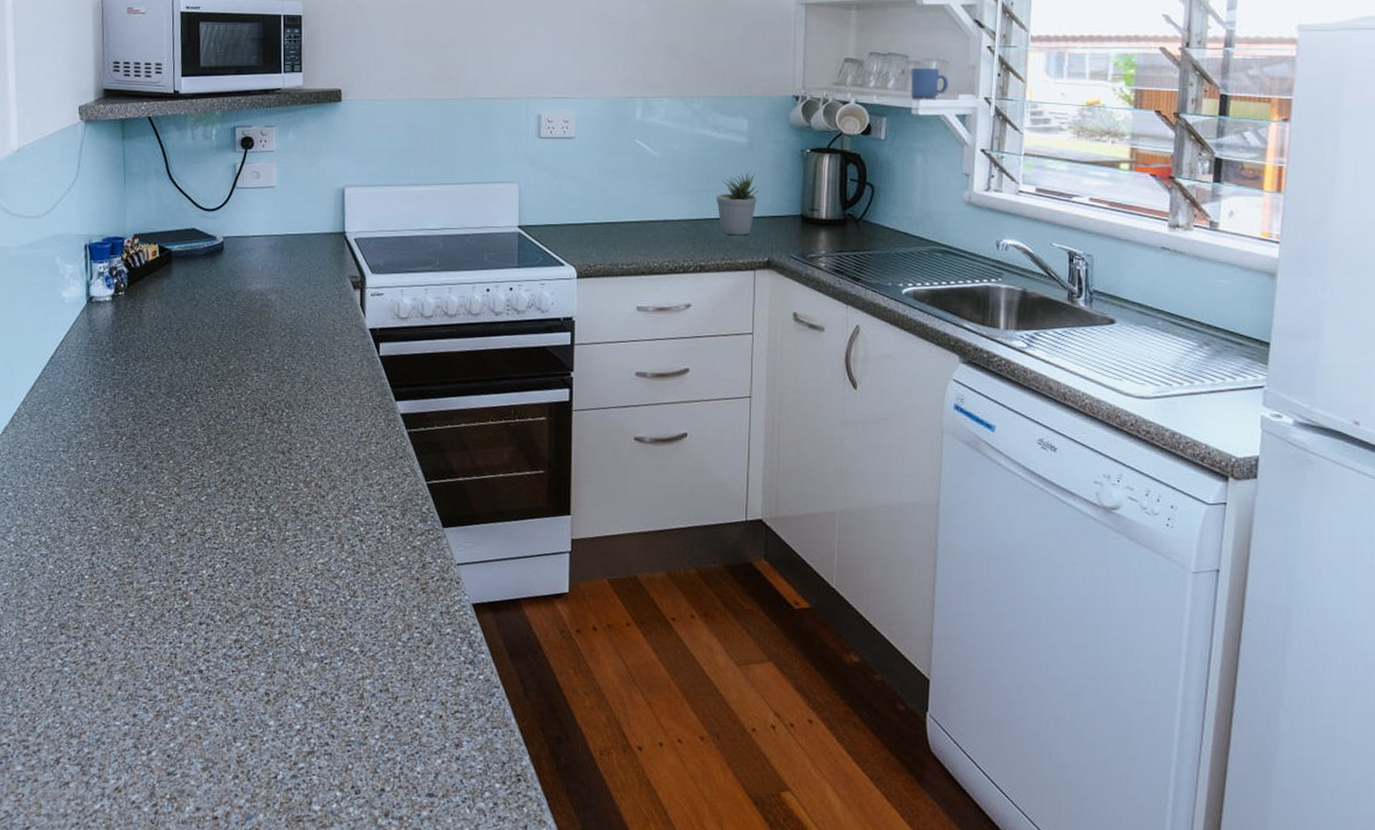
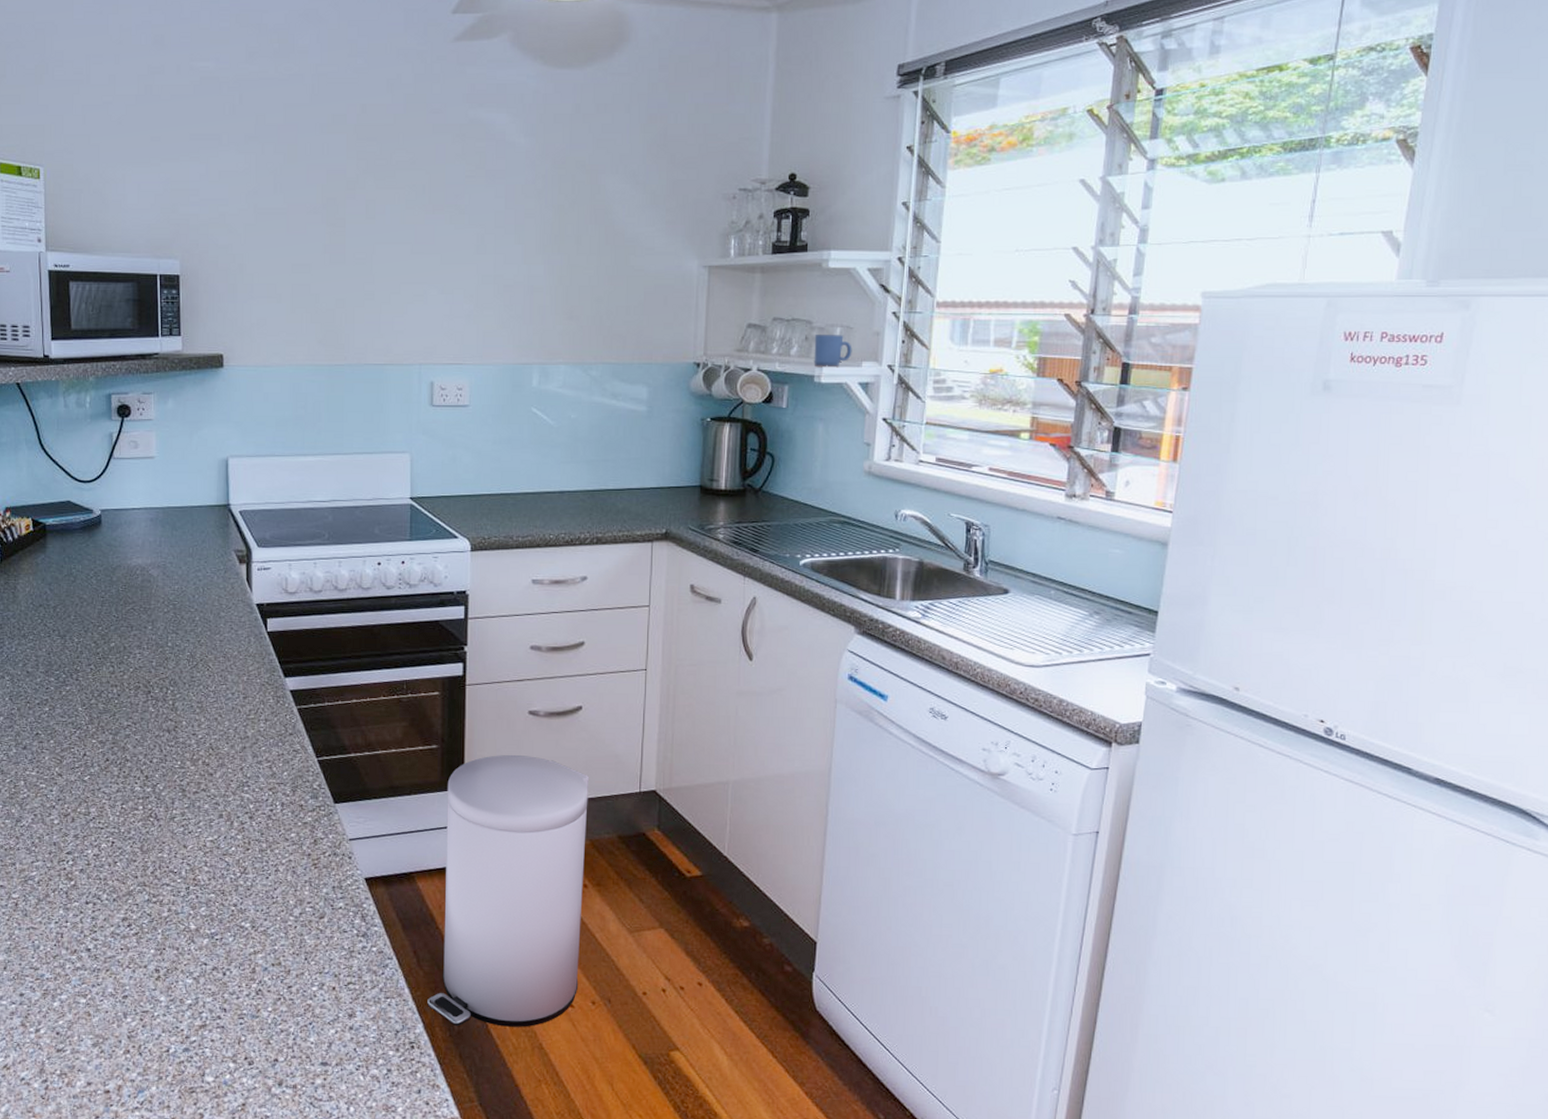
pedal bin: none [534,481,694,762] -> present [427,755,589,1027]
potted plant: present [716,173,758,236] -> none [614,442,657,507]

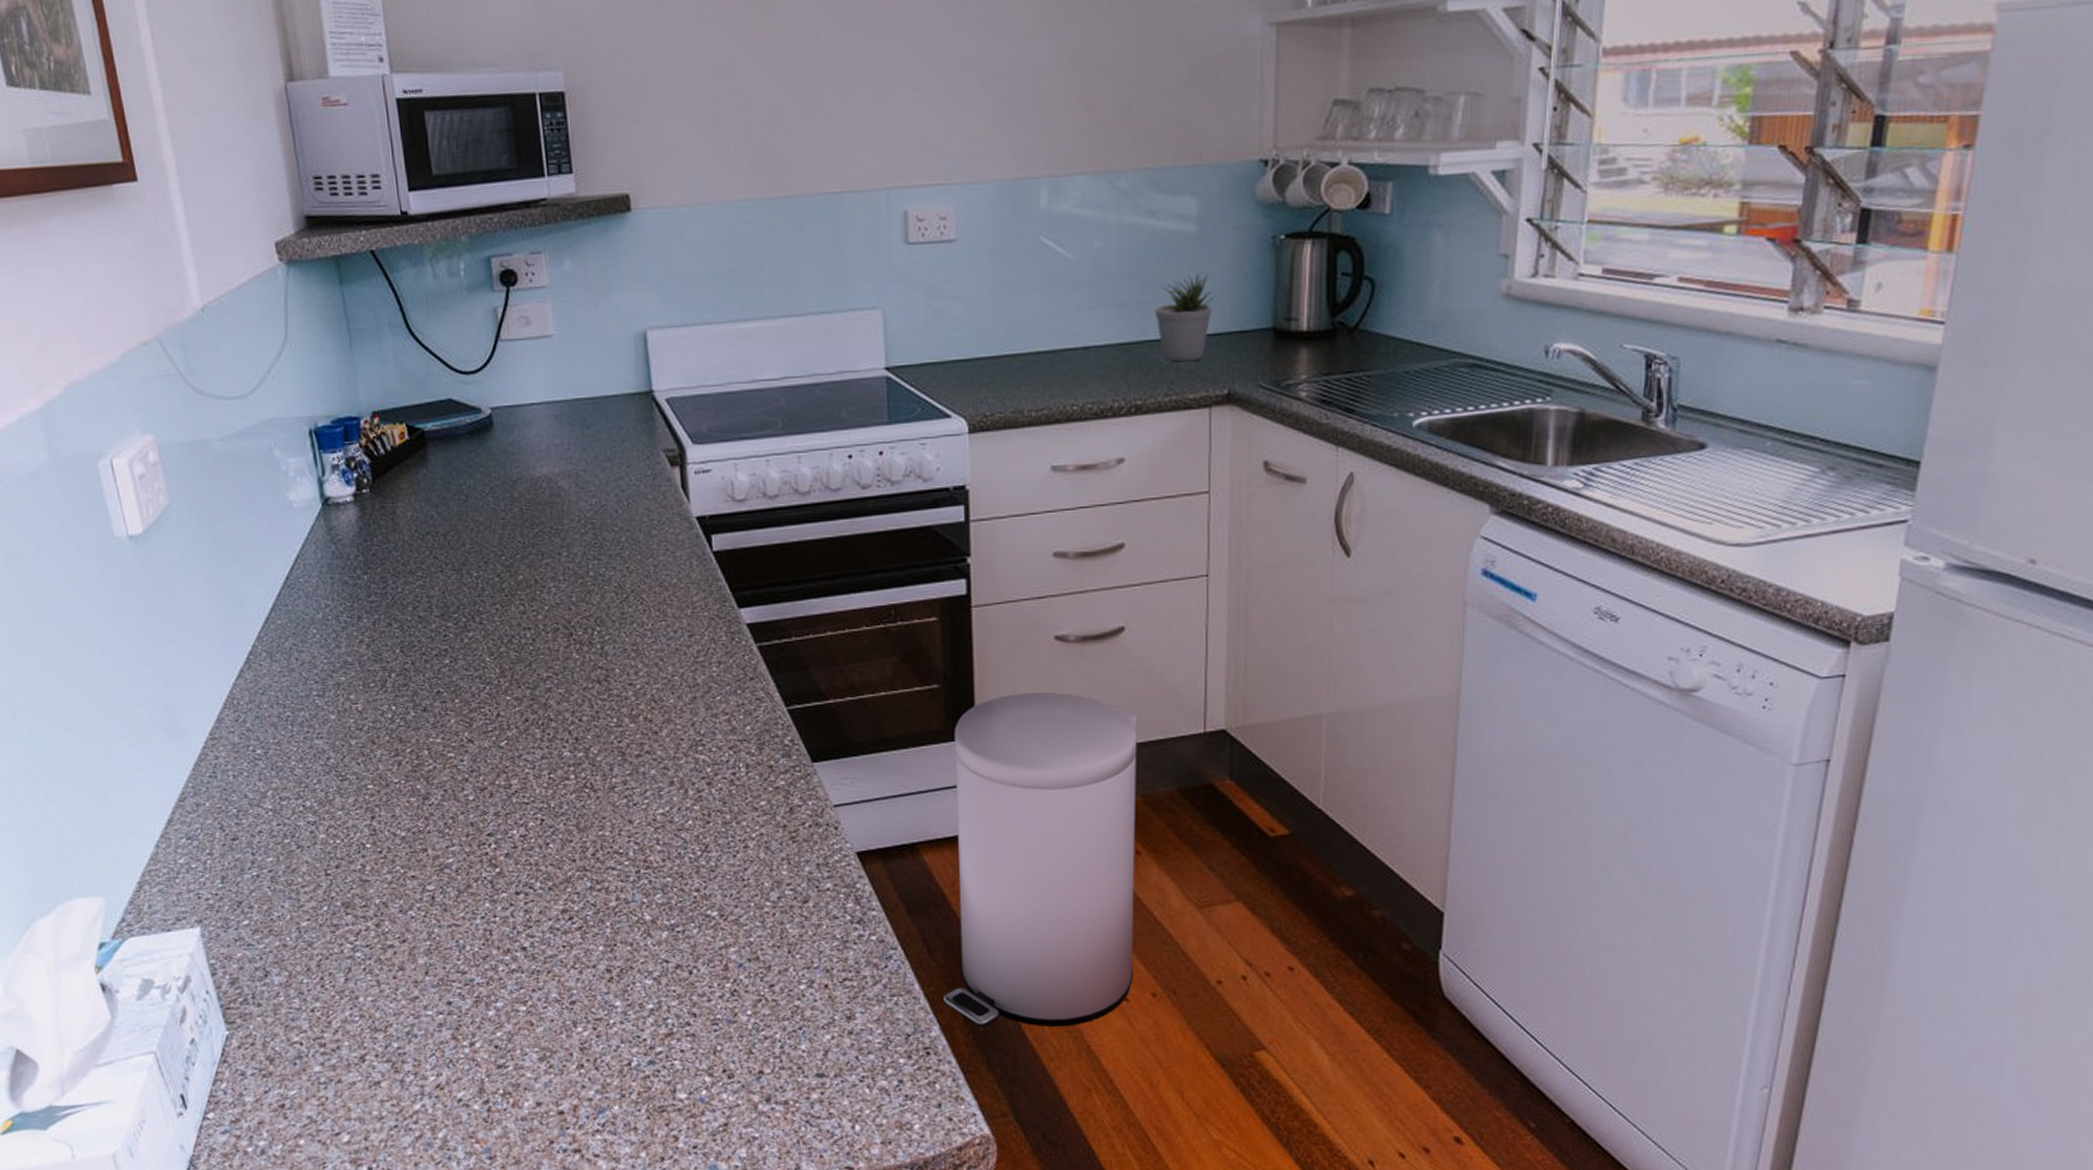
potted plant: none [614,442,657,507] -> present [1155,273,1213,362]
mug: present [814,334,852,368] -> none [1427,106,1482,155]

